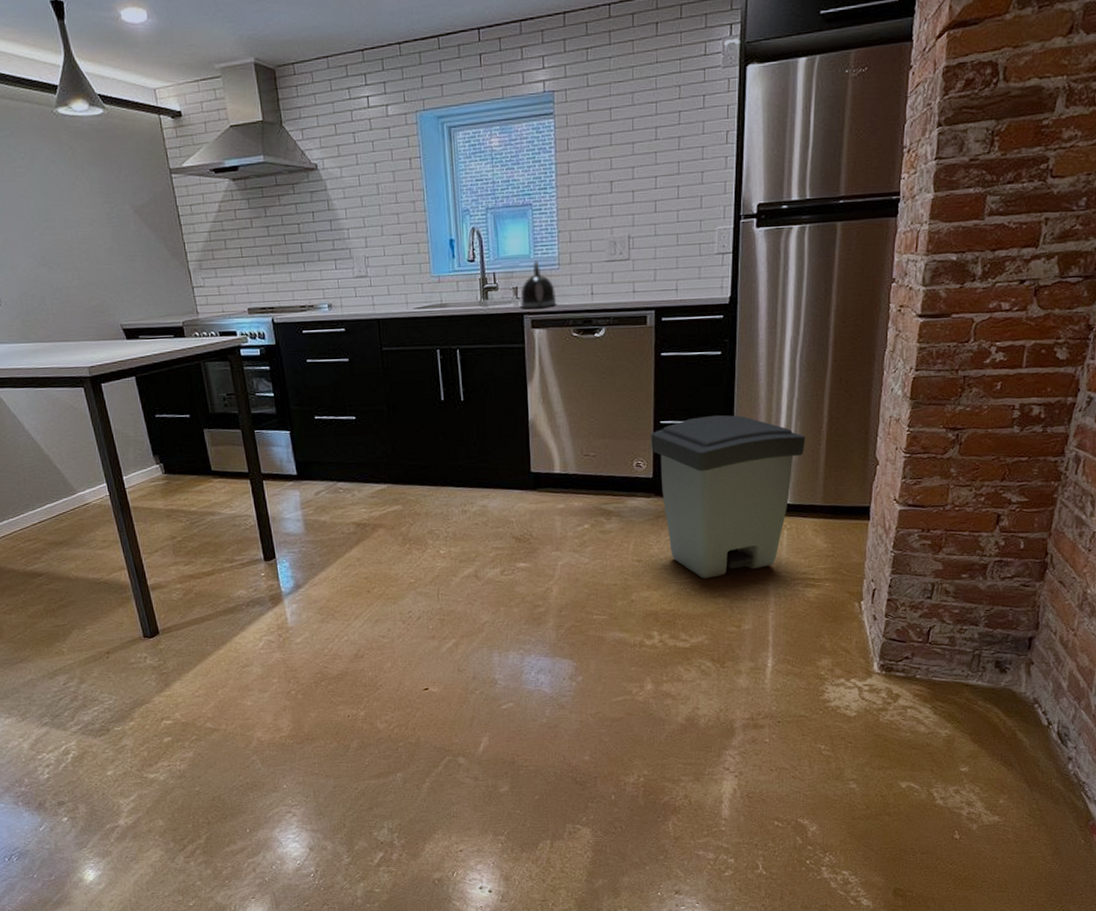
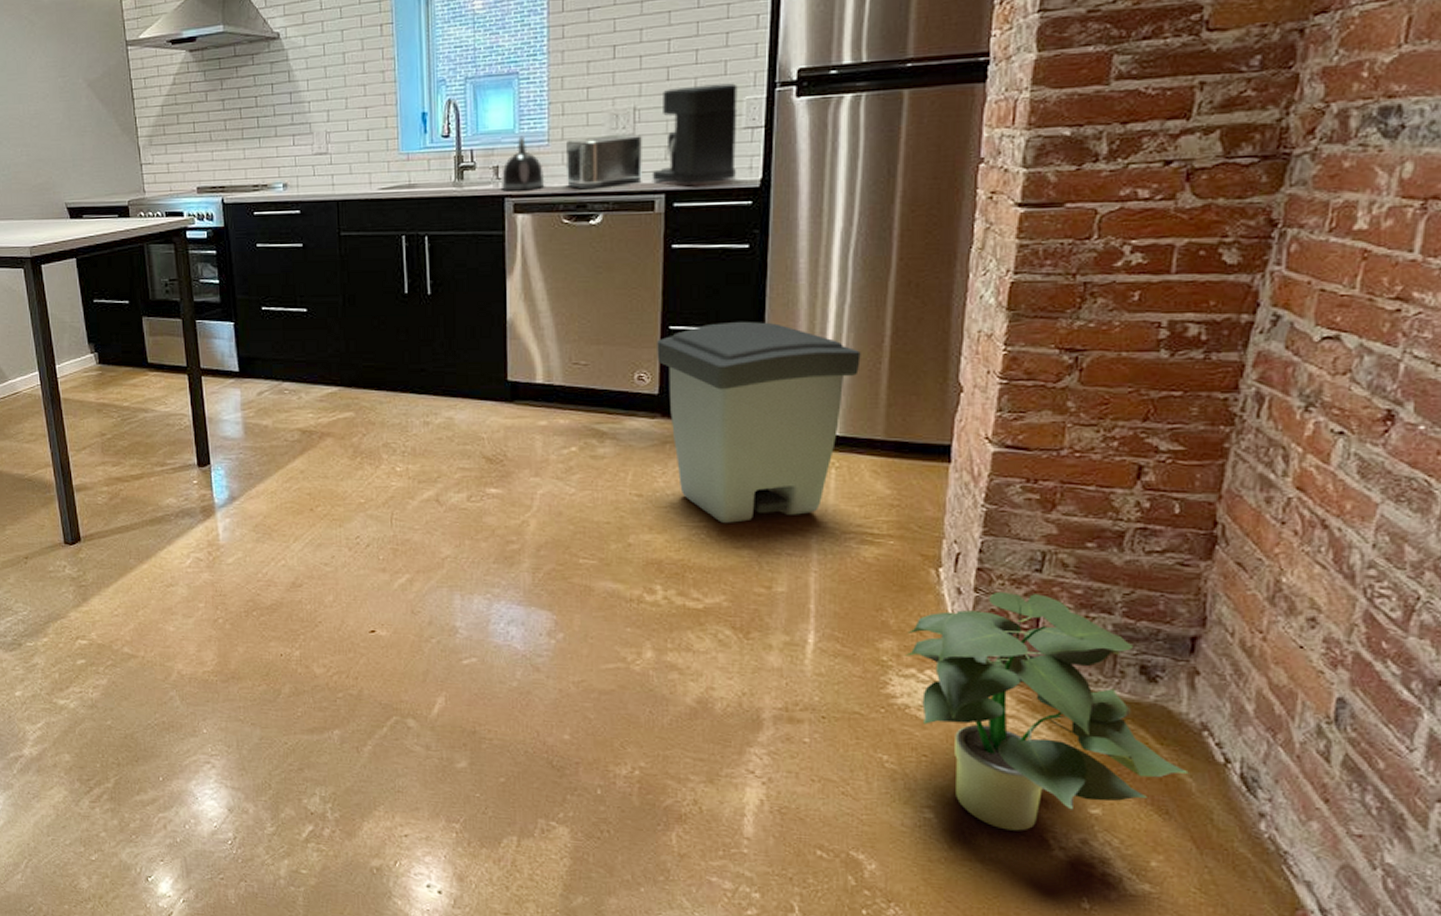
toaster: none [573,258,637,307] -> present [565,133,643,190]
coffee maker: none [644,215,711,303] -> present [652,83,738,185]
potted plant: none [836,615,1025,790] -> present [904,591,1189,831]

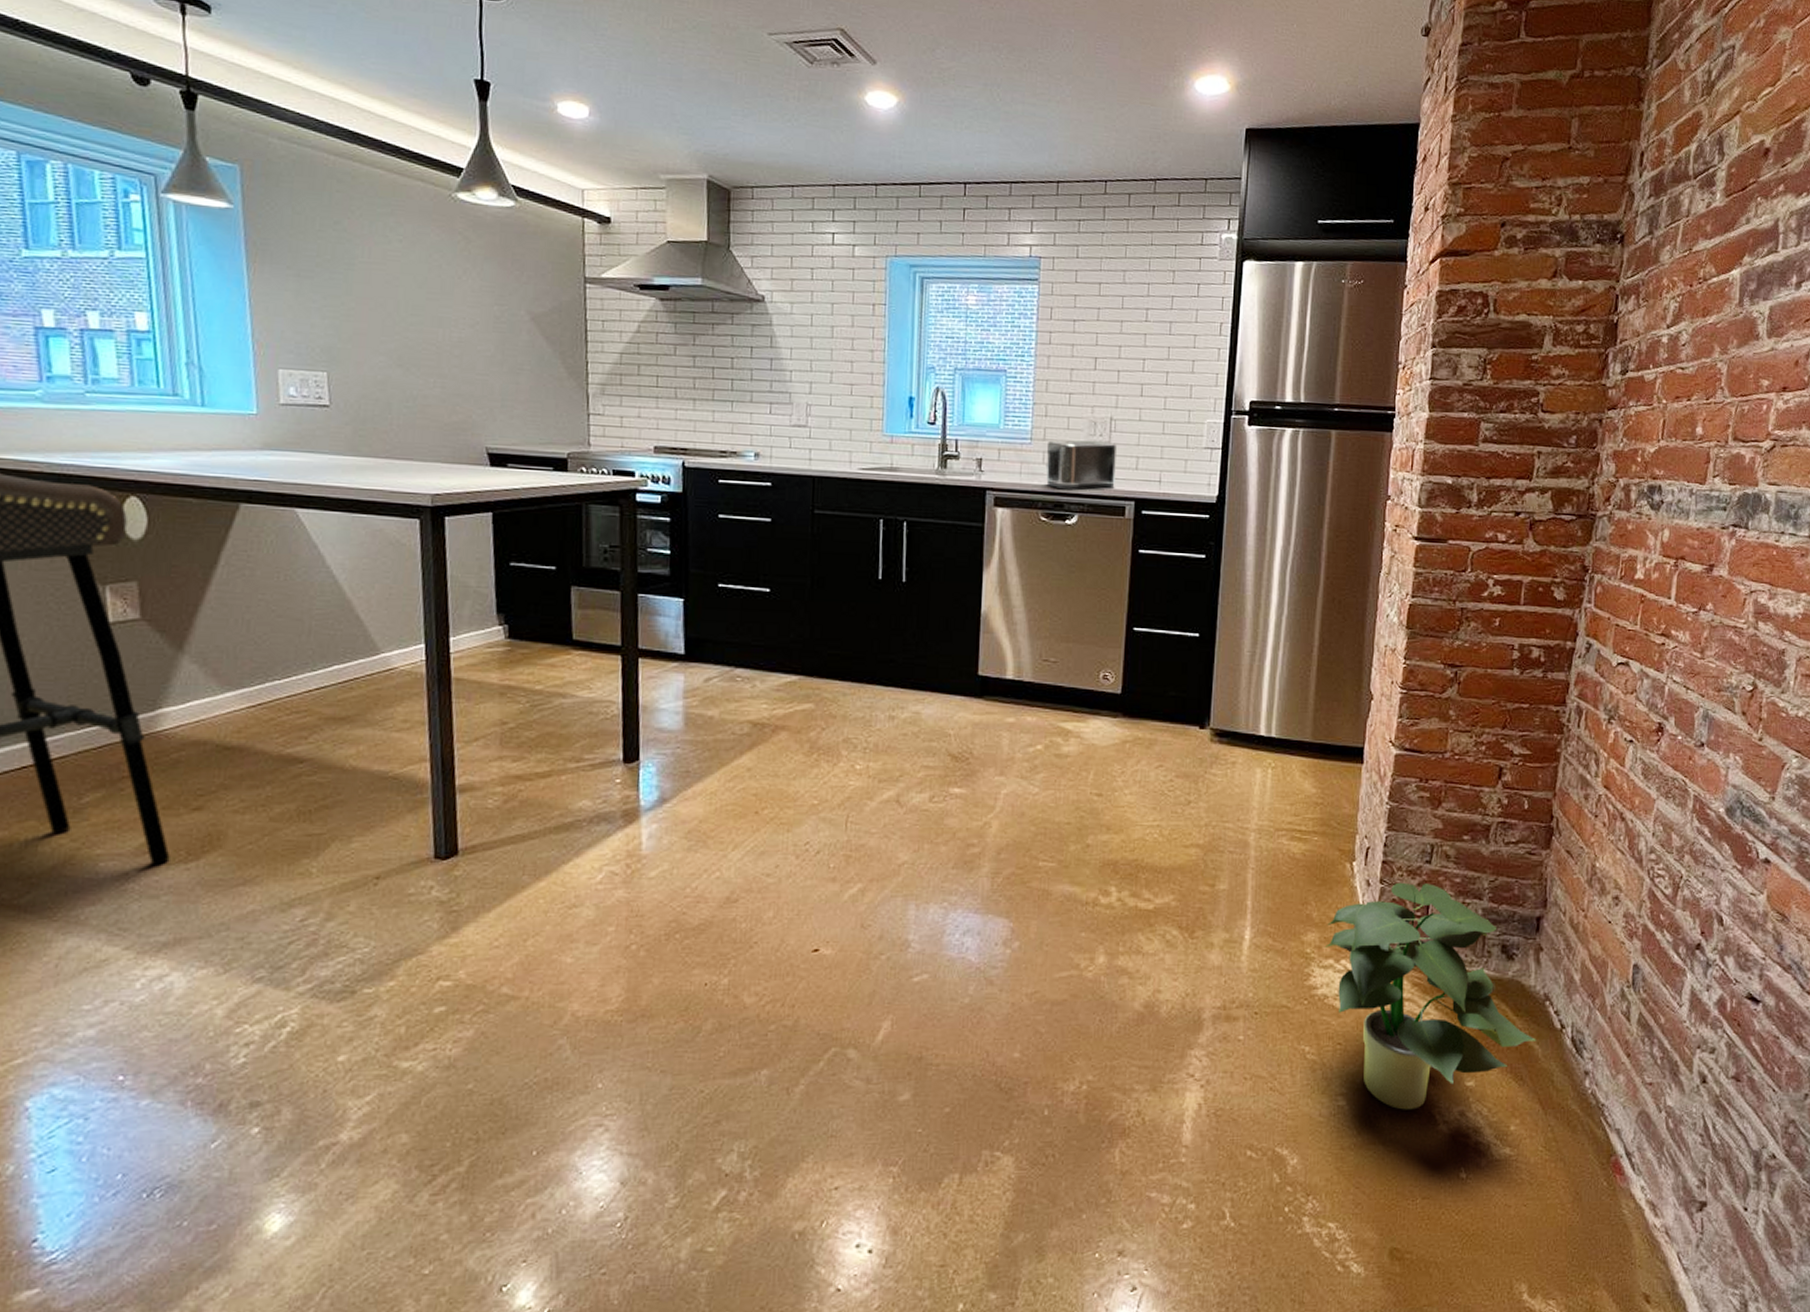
kettle: present [502,136,545,192] -> none [984,432,1026,486]
coffee maker: present [652,83,738,185] -> none [1123,404,1200,496]
trash can: present [657,322,861,523] -> none [1121,627,1294,822]

